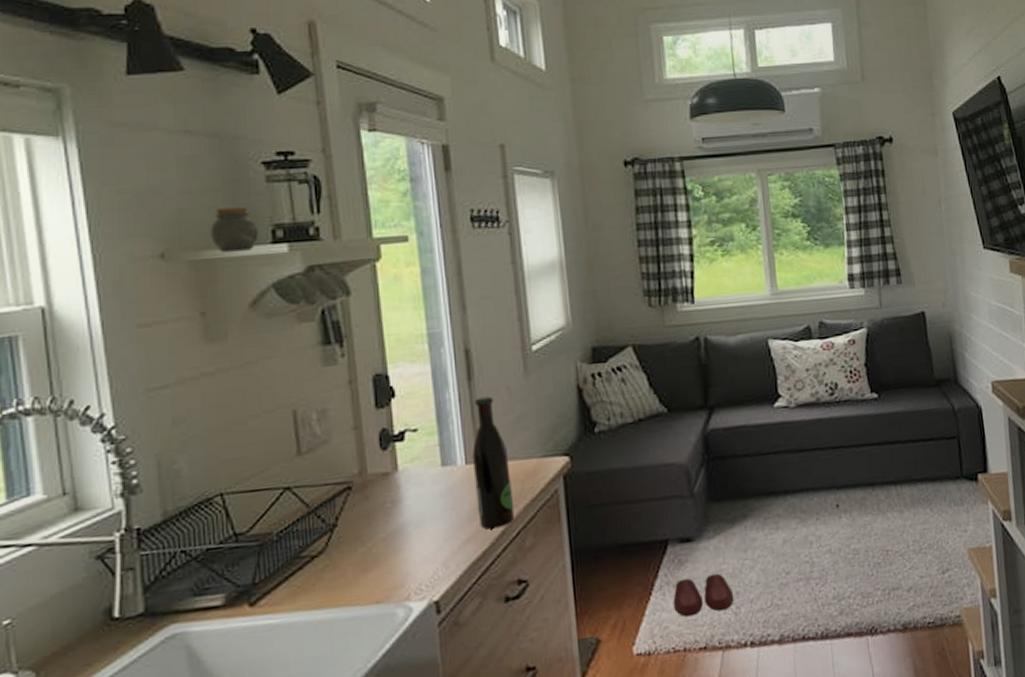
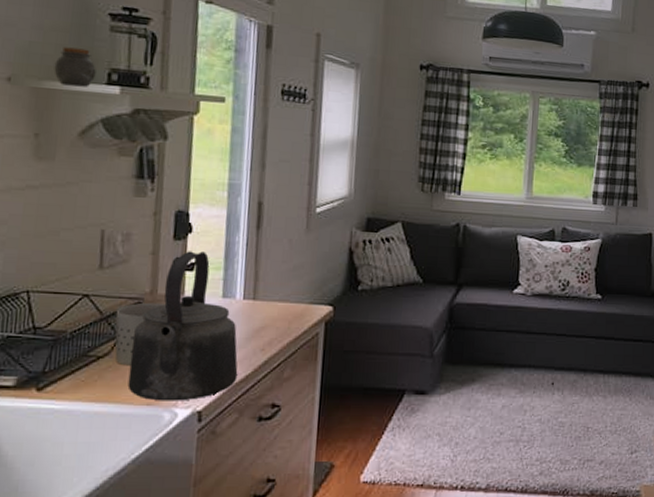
mug: none [324,483,379,563] -> present [114,302,166,366]
kettle: none [347,416,474,597] -> present [127,251,238,401]
bottle: present [471,396,515,530] -> none [247,244,281,358]
slippers: present [673,573,733,617] -> none [401,424,453,457]

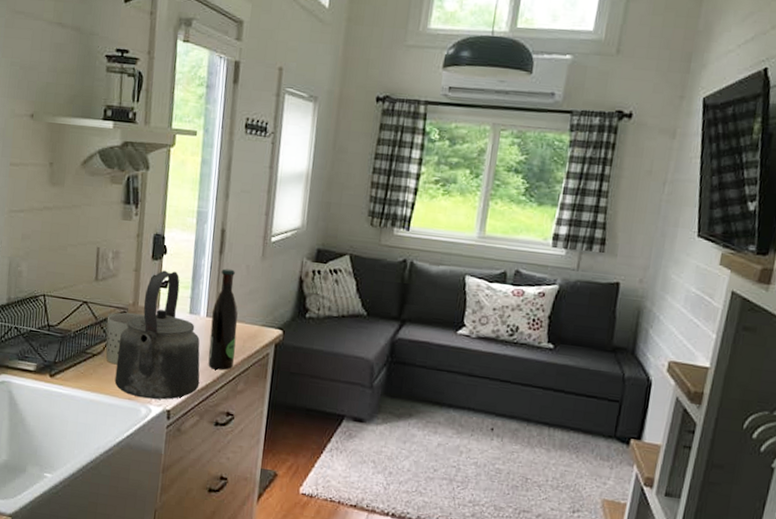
jar: present [53,47,96,87] -> none [64,87,96,122]
bottle: none [247,244,281,358] -> present [208,268,238,371]

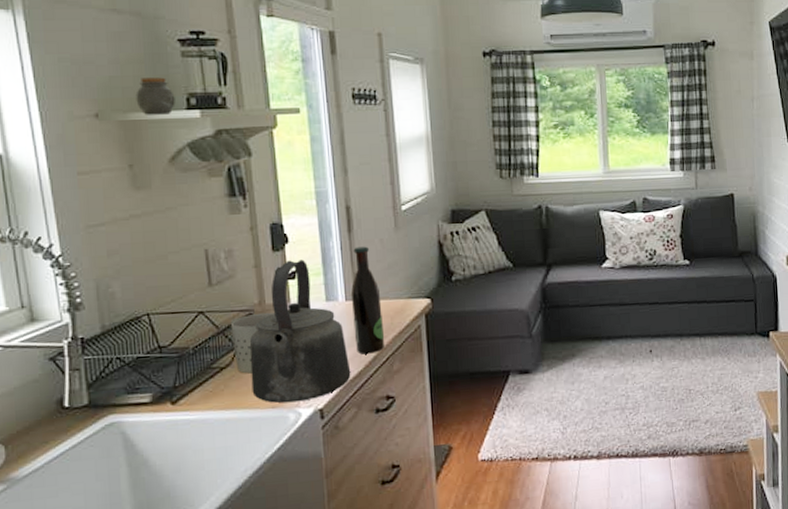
jar: none [64,87,96,122] -> present [135,77,175,115]

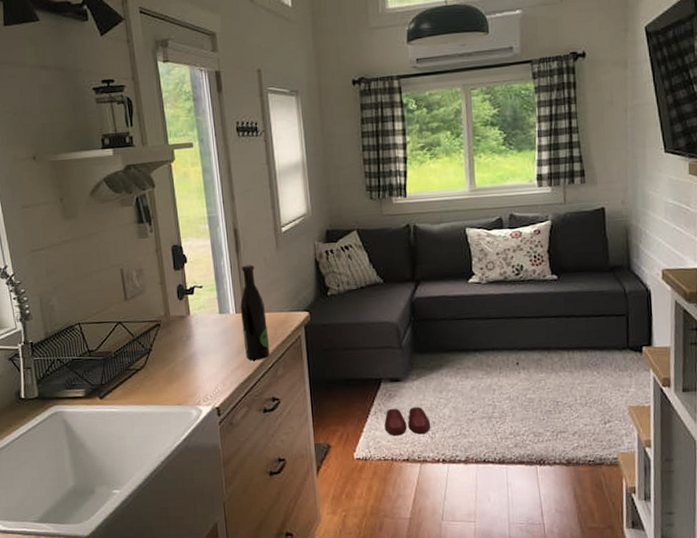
jar: present [135,77,175,115] -> none [62,122,93,156]
mug: present [230,312,275,374] -> none [143,323,178,375]
kettle: present [249,259,351,403] -> none [158,277,242,401]
slippers: none [512,400,561,433] -> present [384,406,430,436]

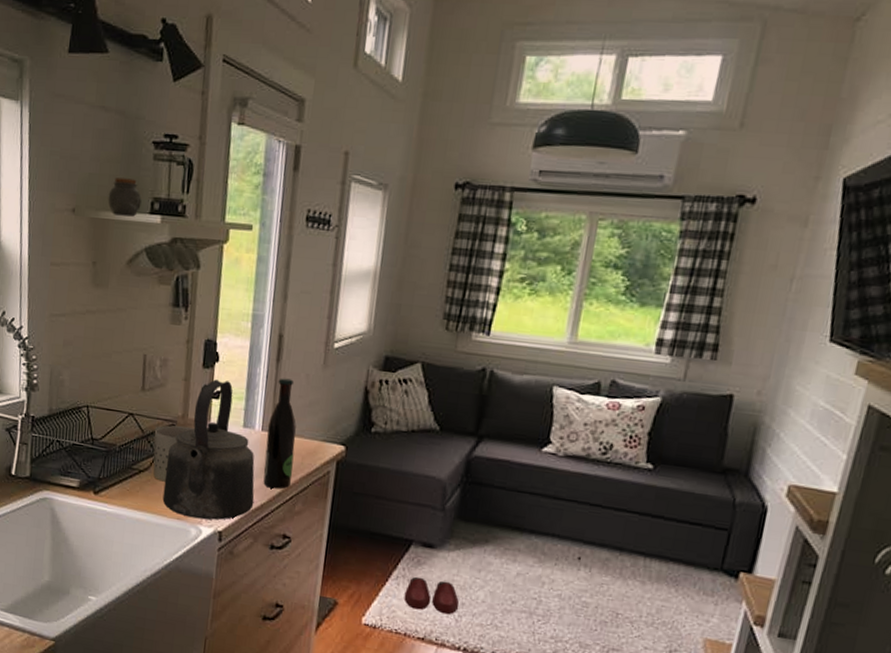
jar: none [62,122,93,156] -> present [107,177,142,217]
mug: none [143,323,178,375] -> present [152,425,195,482]
kettle: none [158,277,242,401] -> present [162,379,255,520]

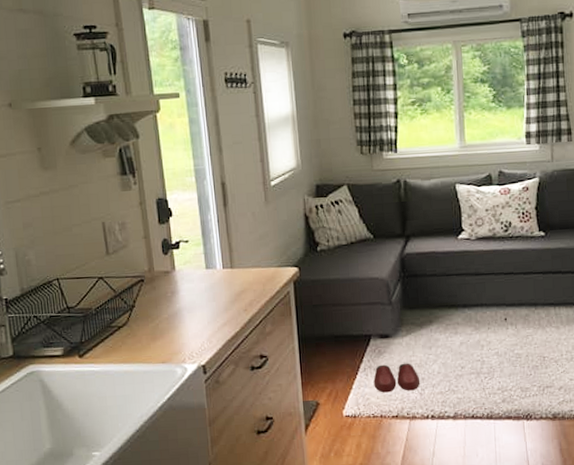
jar: present [107,177,142,217] -> none [41,69,74,103]
mug: present [152,425,195,482] -> none [125,278,163,333]
kettle: present [162,379,255,520] -> none [141,231,229,359]
bottle: present [263,378,296,490] -> none [227,219,259,317]

